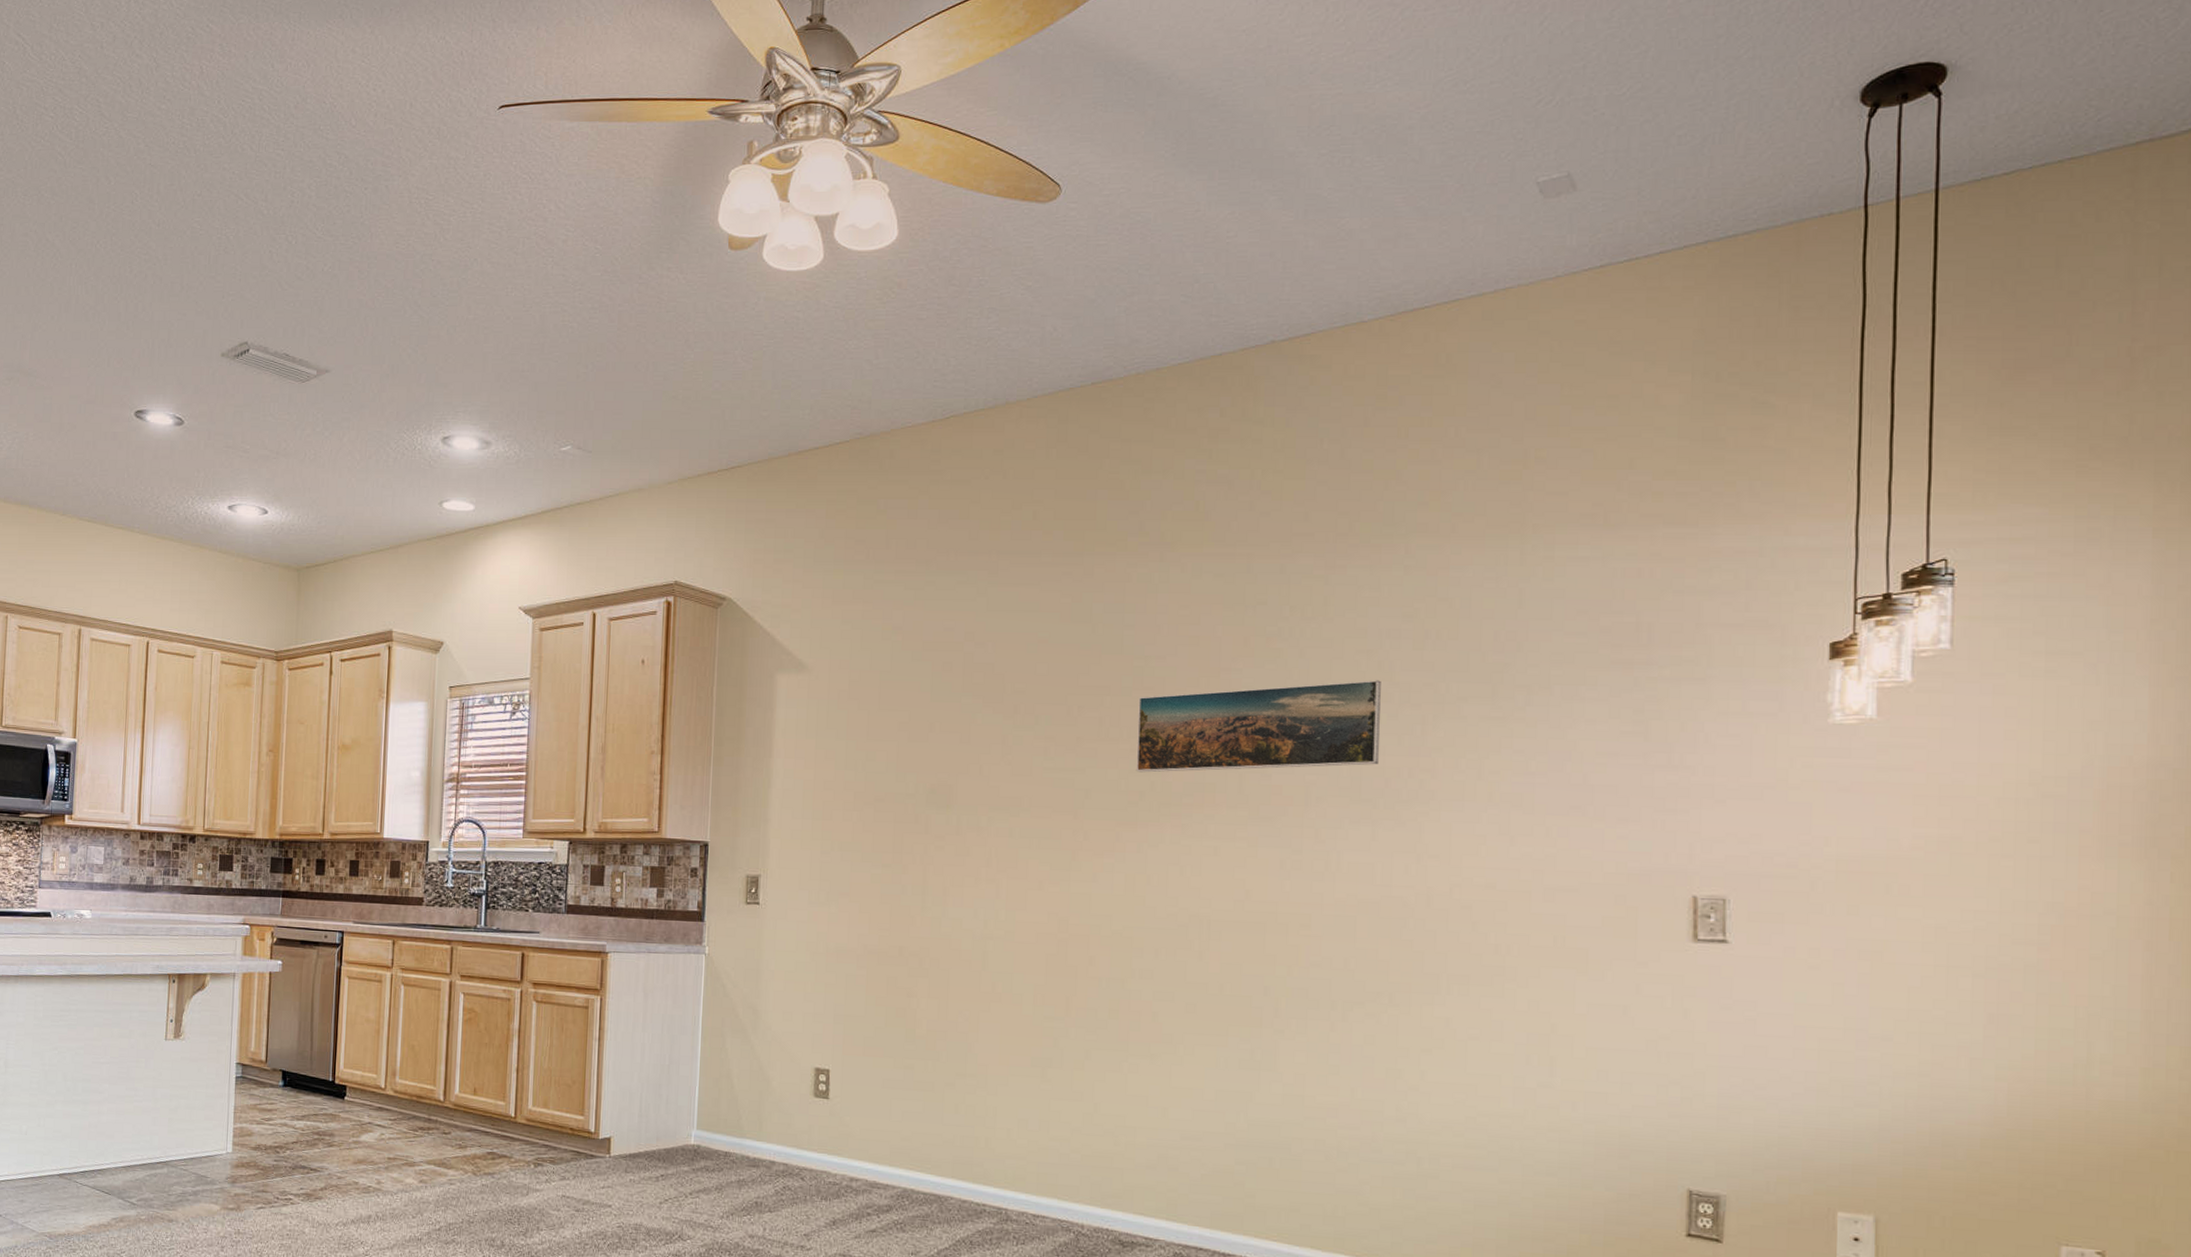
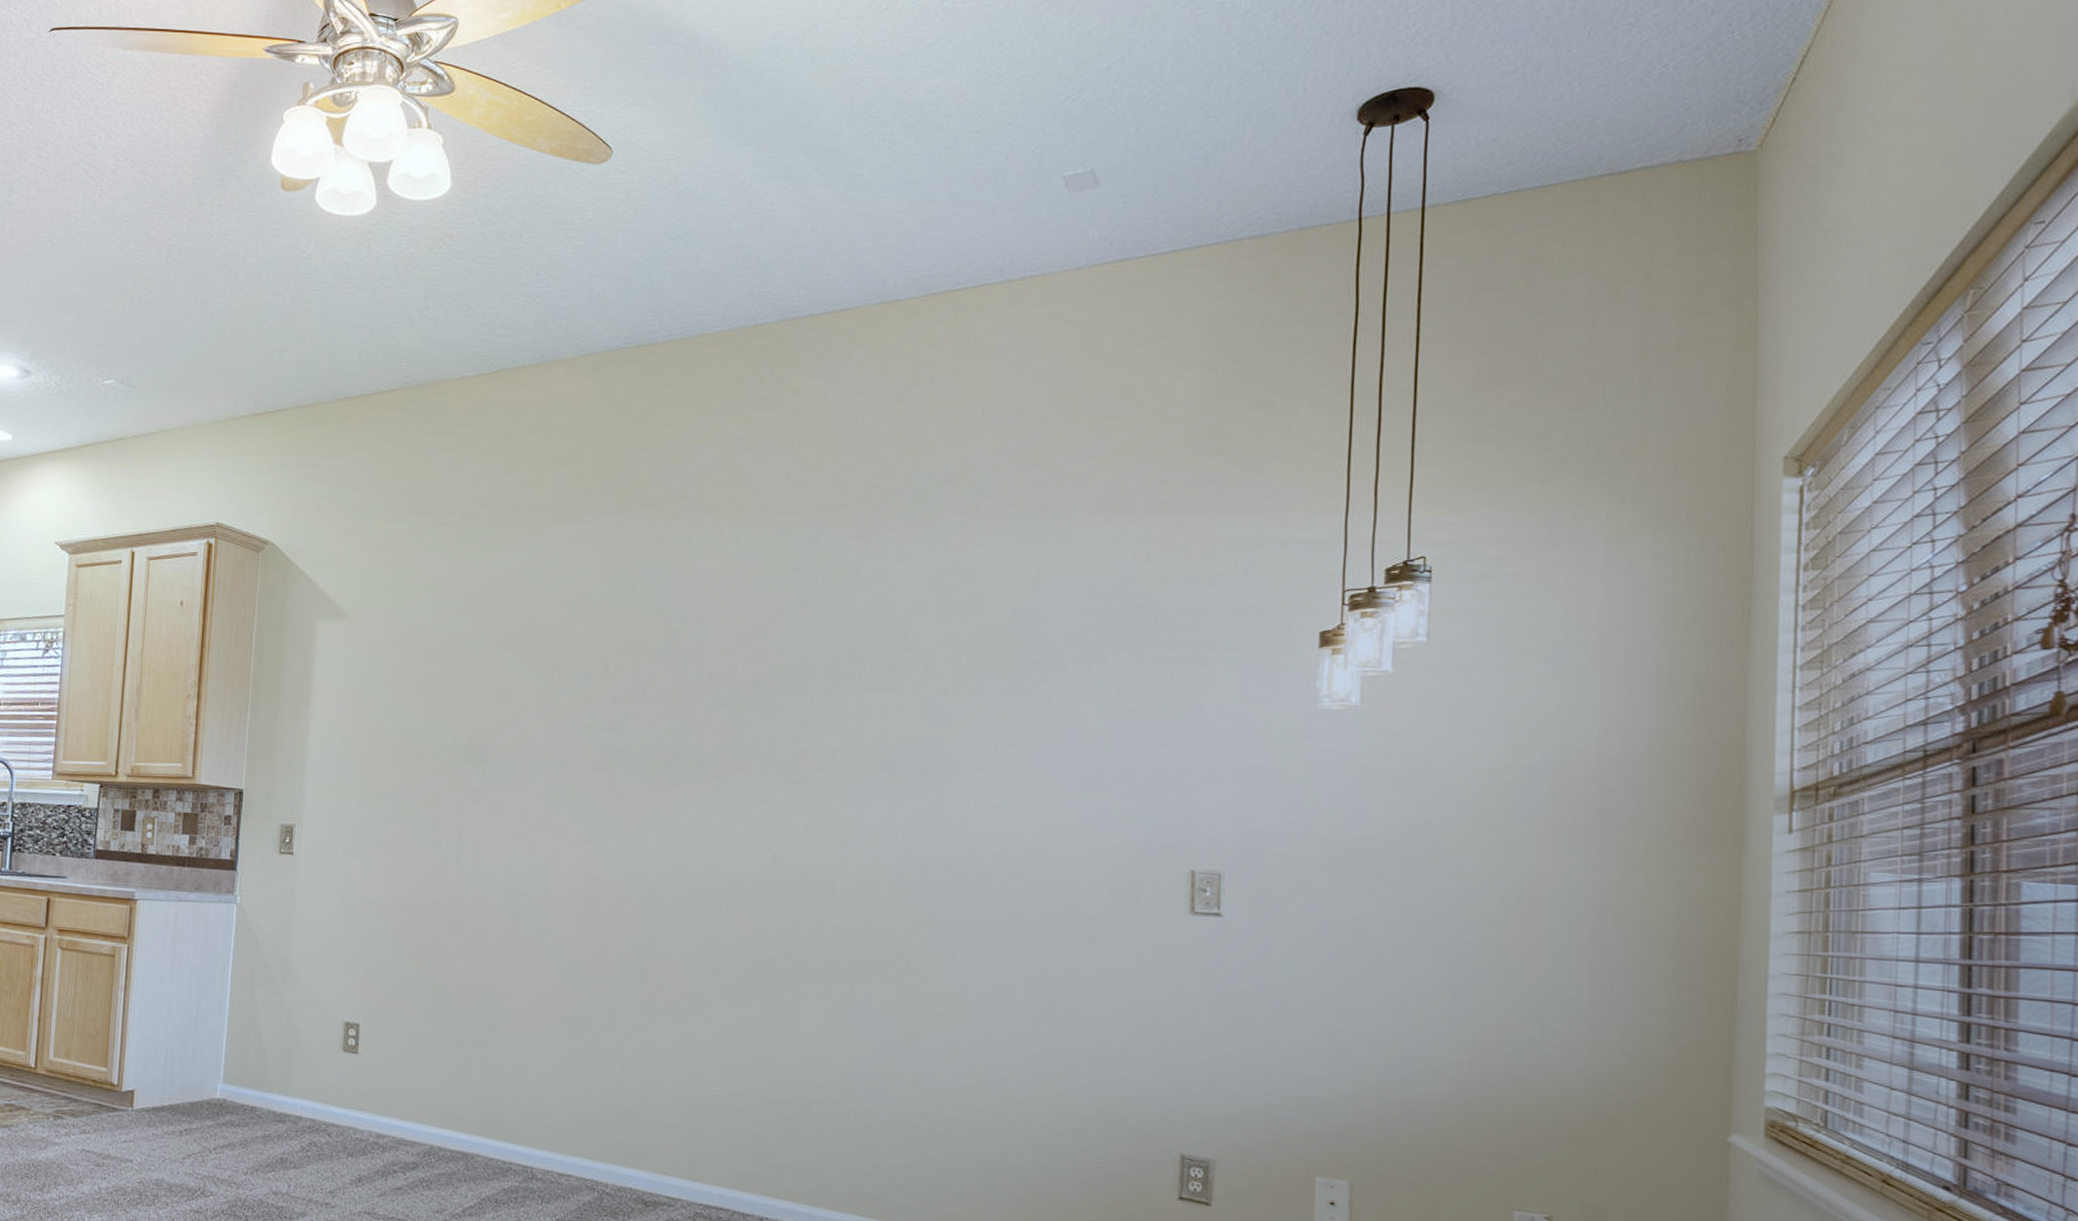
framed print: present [1136,680,1381,773] -> none [670,650,907,734]

